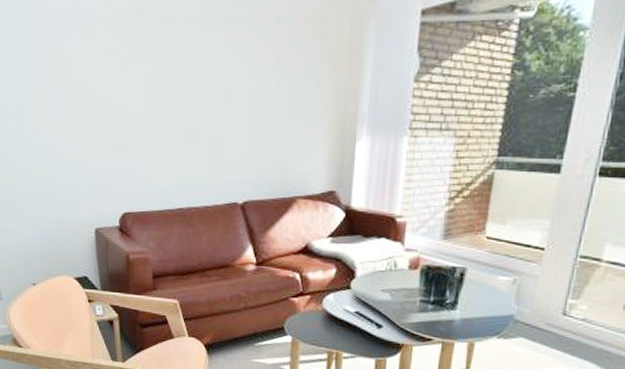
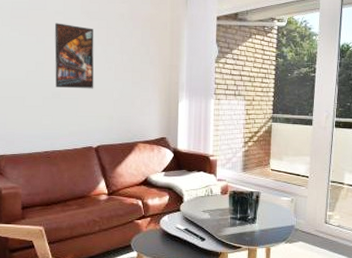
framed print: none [188,35,242,126] -> present [54,23,94,89]

